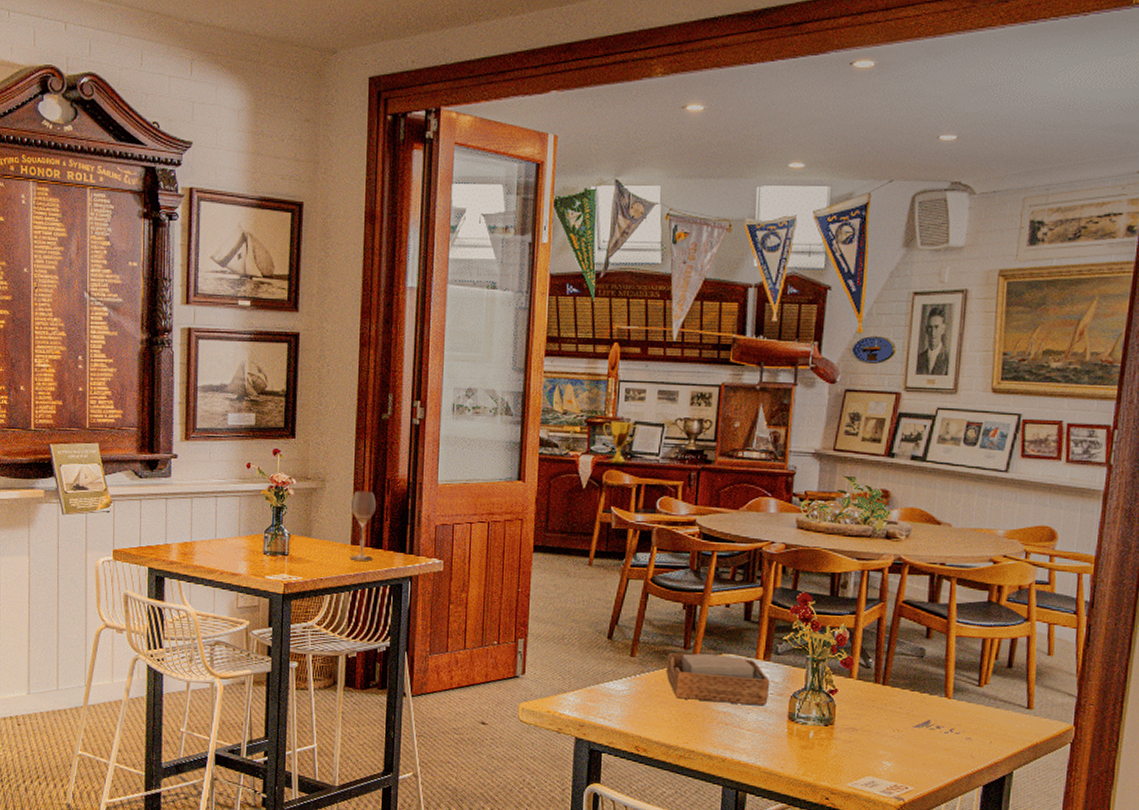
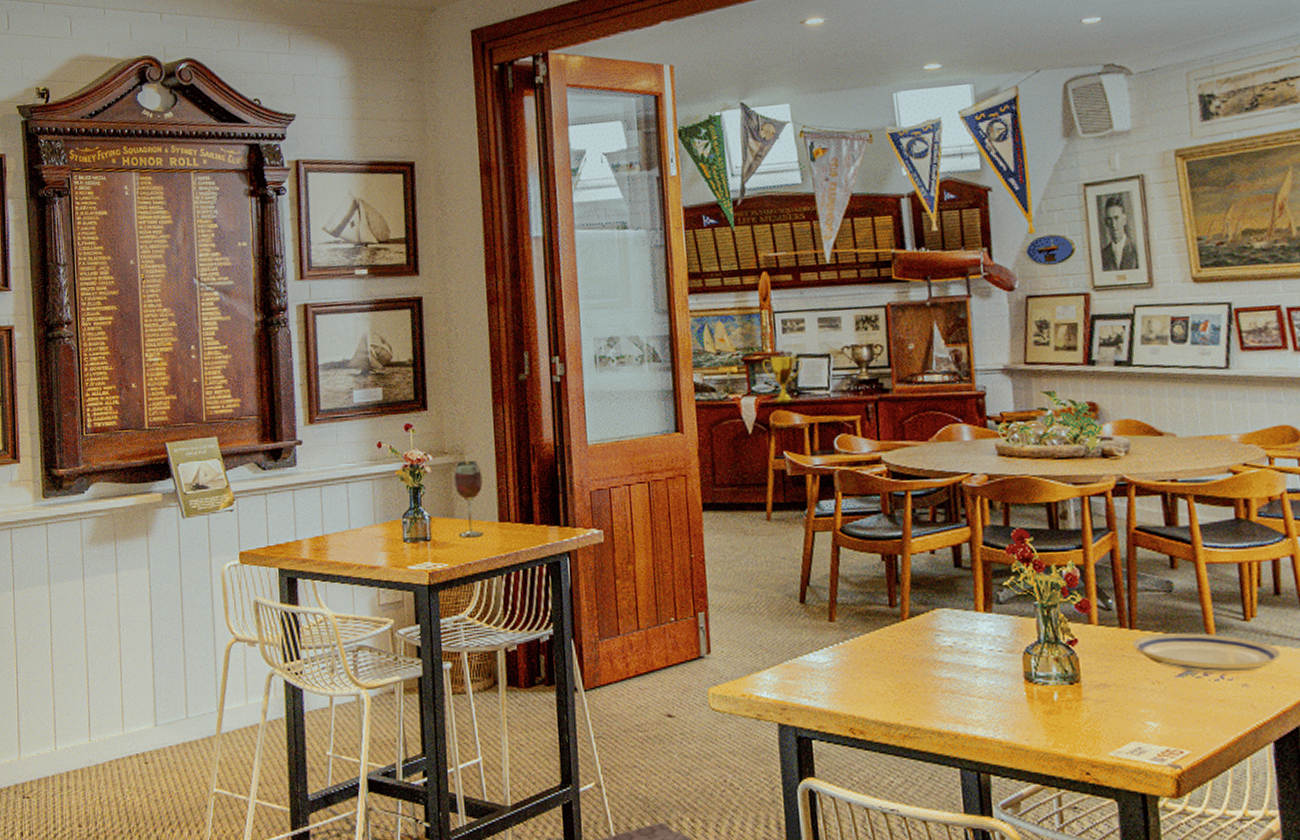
wineglass: none [313,487,340,556] -> present [453,460,483,538]
wineglass: present [350,491,377,561] -> none [494,460,524,539]
napkin holder: present [665,652,769,706] -> none [872,610,997,668]
plate: none [882,691,1003,730] -> present [1132,633,1281,674]

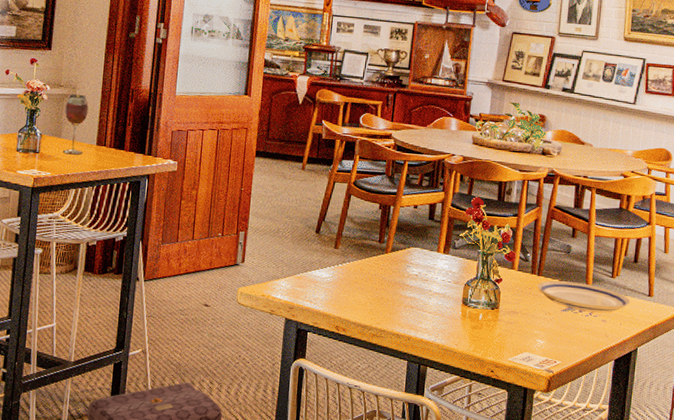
award: present [762,355,803,405] -> none [317,48,347,86]

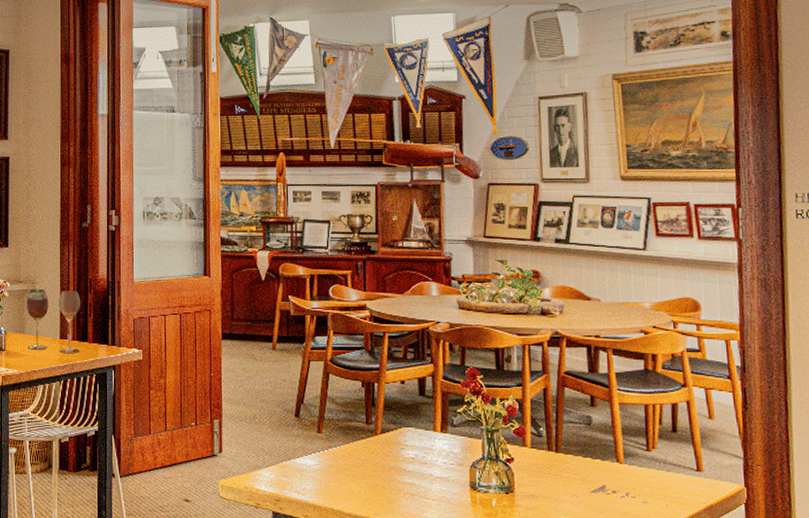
wineglass: none [95,98,122,160] -> present [58,291,81,353]
plate: present [537,280,630,313] -> none [557,457,675,493]

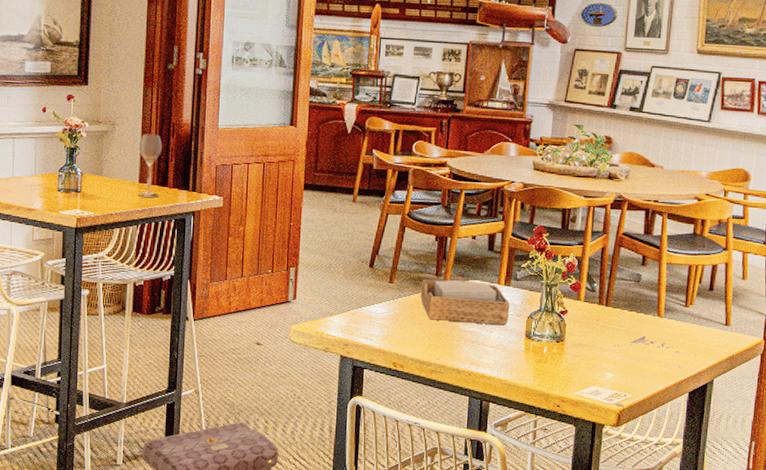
wineglass: present [26,288,49,350] -> none [104,130,129,193]
napkin holder: none [351,428,449,477] -> present [420,279,509,326]

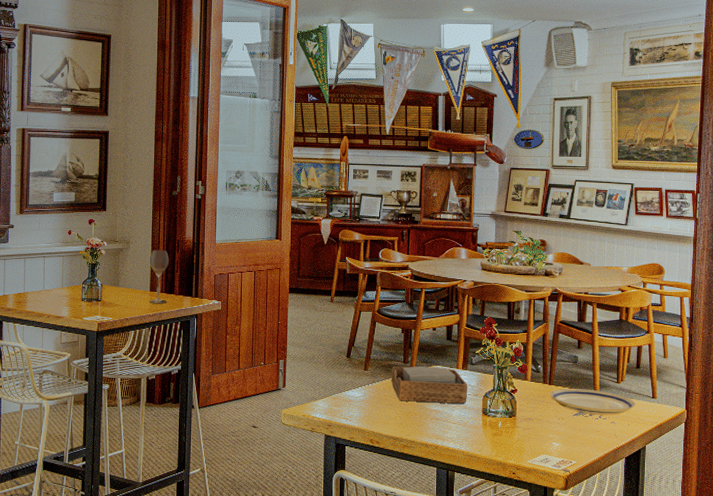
plate: none [605,311,706,344] -> present [550,389,636,415]

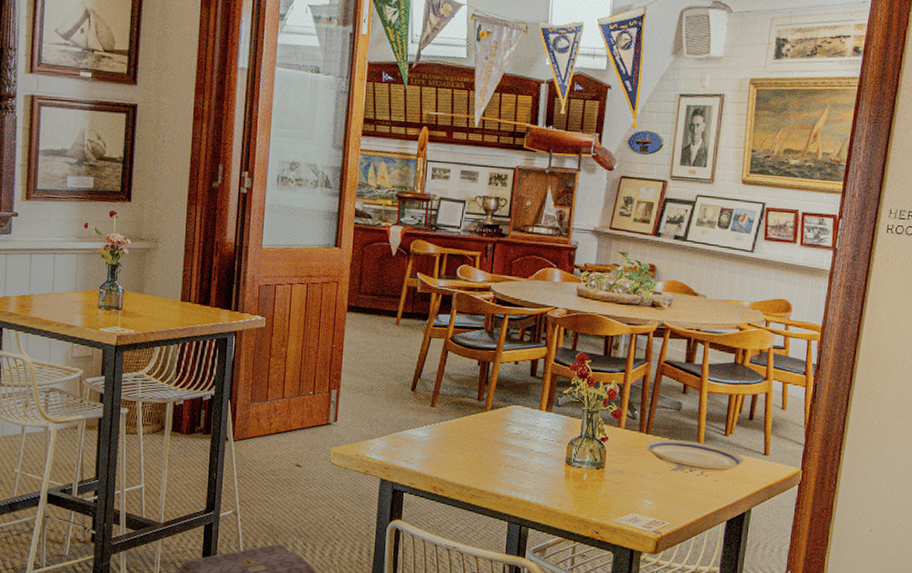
wineglass: present [149,250,170,303] -> none [180,252,206,316]
napkin holder: present [391,366,467,405] -> none [461,403,550,452]

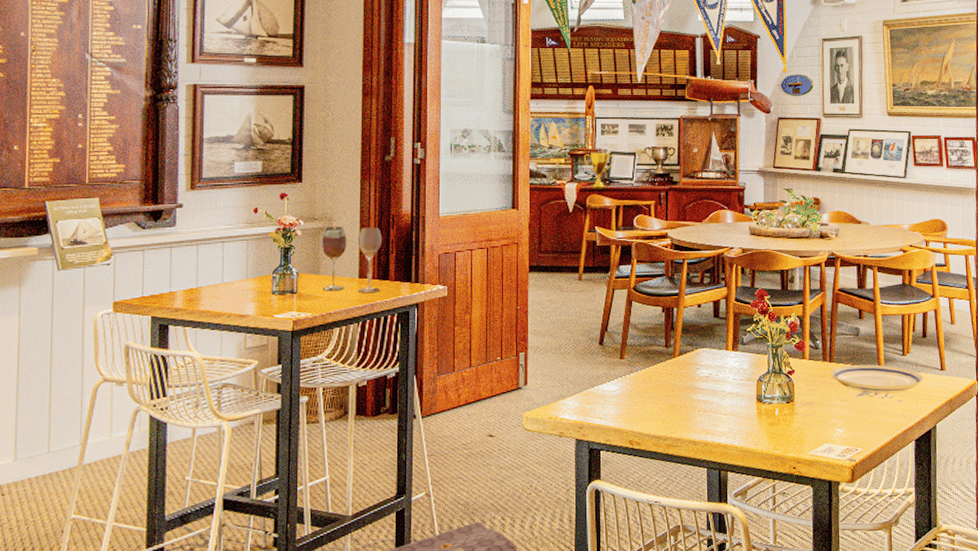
wineglass: none [146,247,172,312] -> present [321,226,347,291]
wineglass: none [180,252,206,316] -> present [357,227,383,293]
award: none [411,196,443,236] -> present [584,152,615,190]

